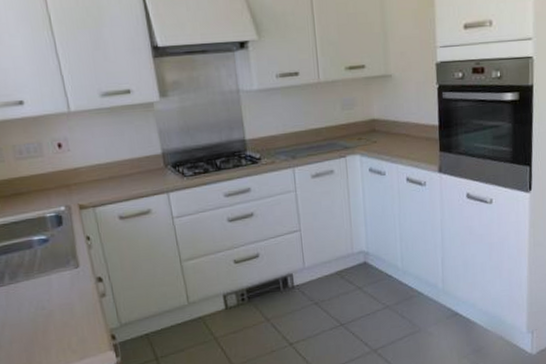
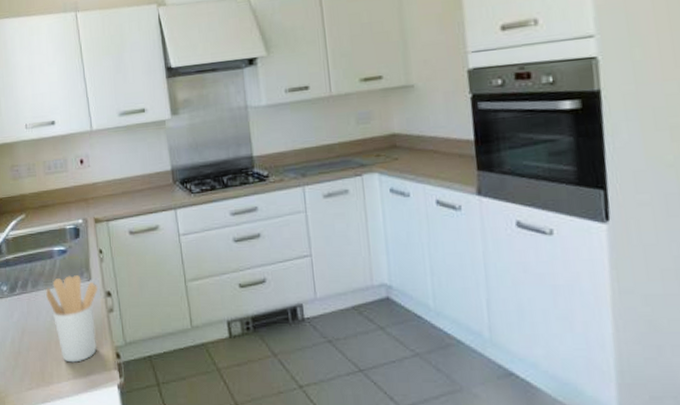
utensil holder: none [27,263,90,350] -> present [46,275,98,363]

